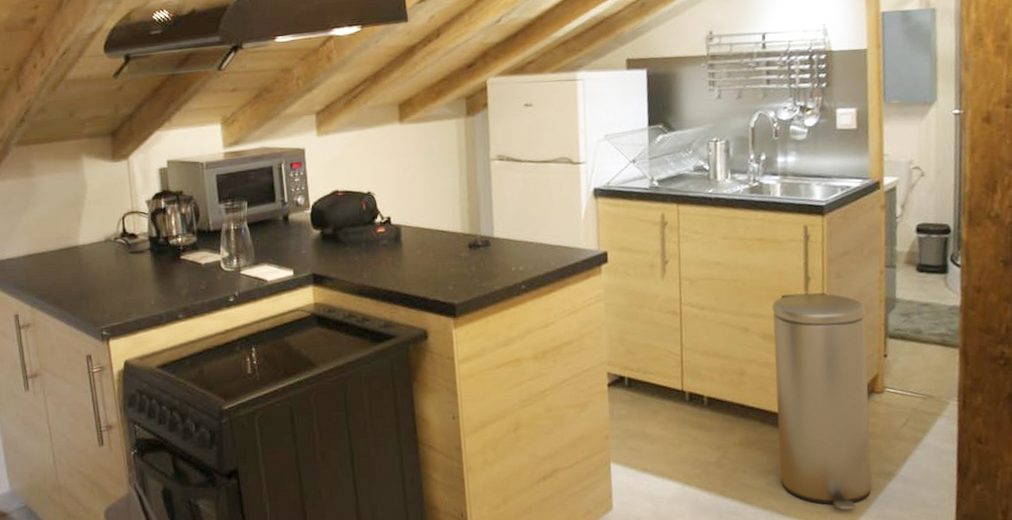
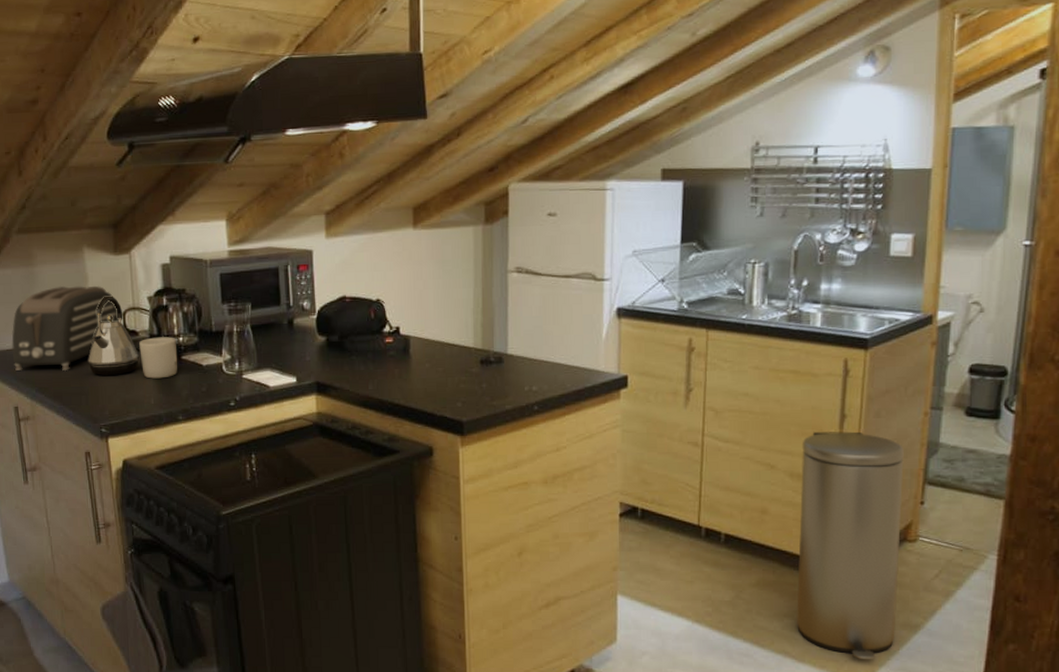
toaster: none [11,192,119,279] -> present [11,285,120,372]
kettle: none [87,201,140,280] -> present [87,296,140,376]
mug: none [138,238,178,280] -> present [139,337,178,379]

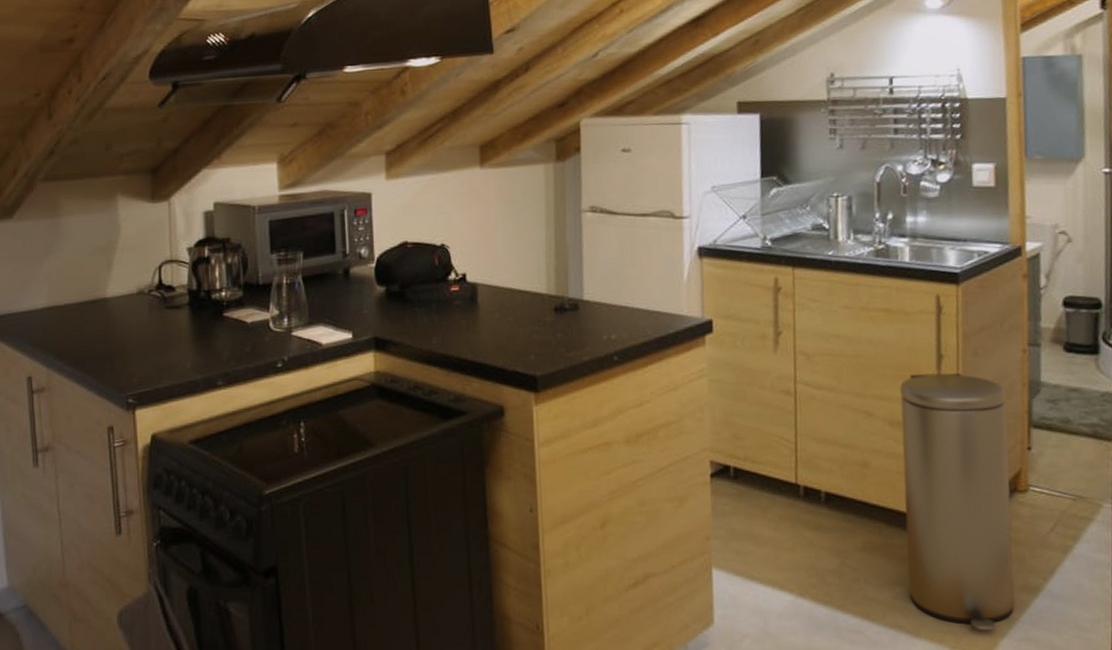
toaster: present [11,285,120,372] -> none [29,236,155,335]
kettle: present [87,296,140,376] -> none [116,247,176,339]
mug: present [139,337,178,379] -> none [176,291,219,340]

